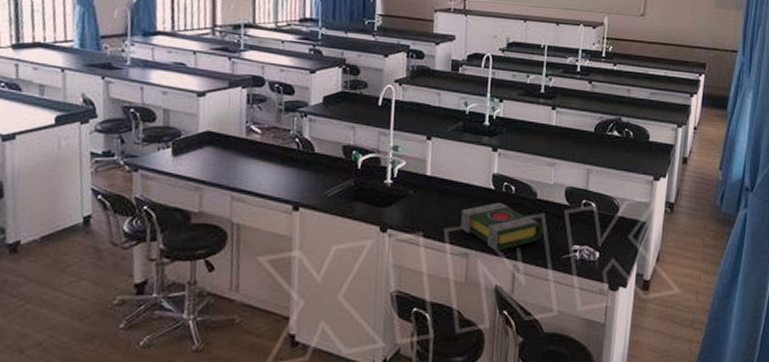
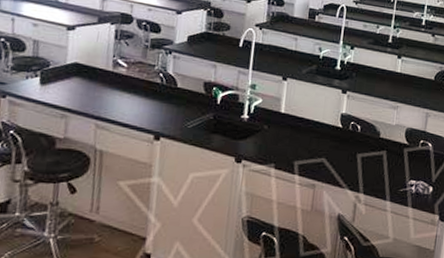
book: present [459,202,543,251] -> none [308,139,384,183]

